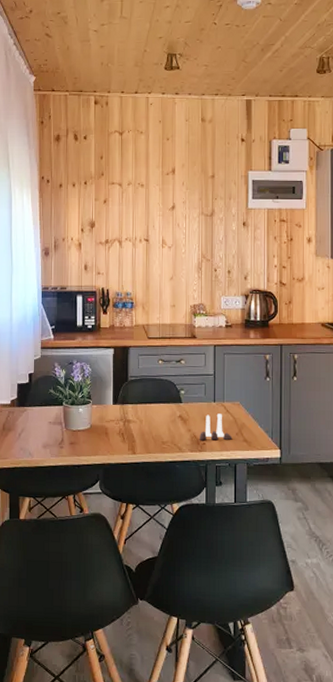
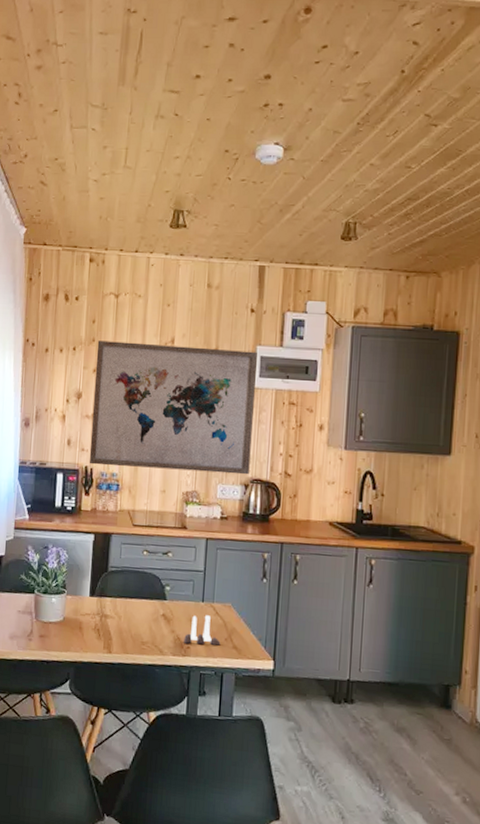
wall art: none [105,174,249,287] -> present [89,340,257,475]

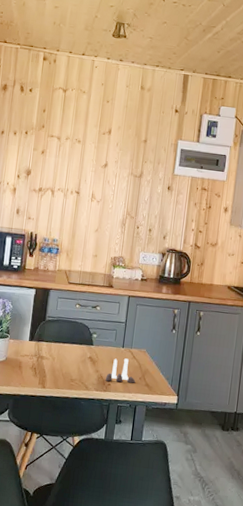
wall art: present [89,340,257,475] -> none [34,127,178,246]

